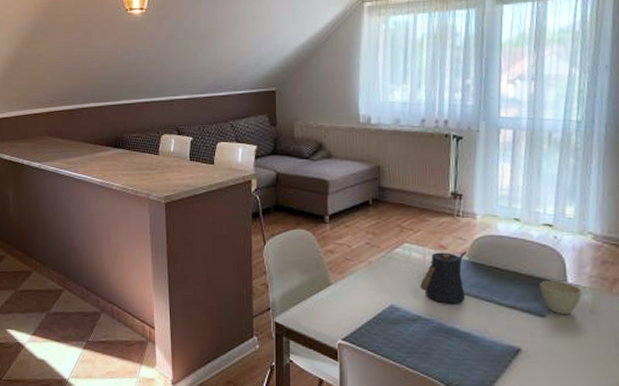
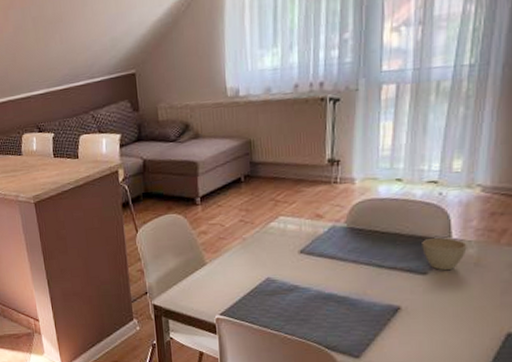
kettle: present [420,251,467,304] -> none [296,218,345,272]

